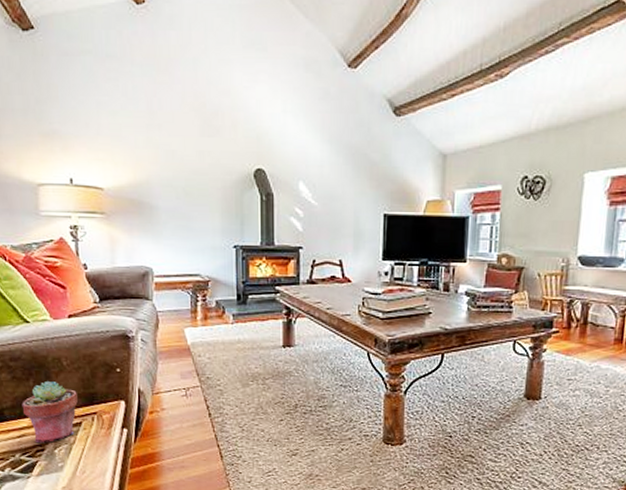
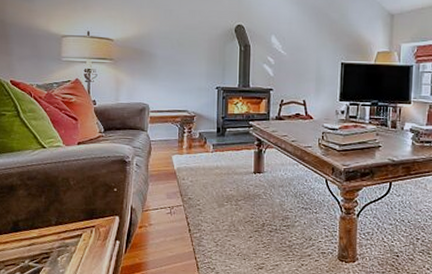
potted succulent: present [22,381,78,443] -> none [34,198,80,251]

